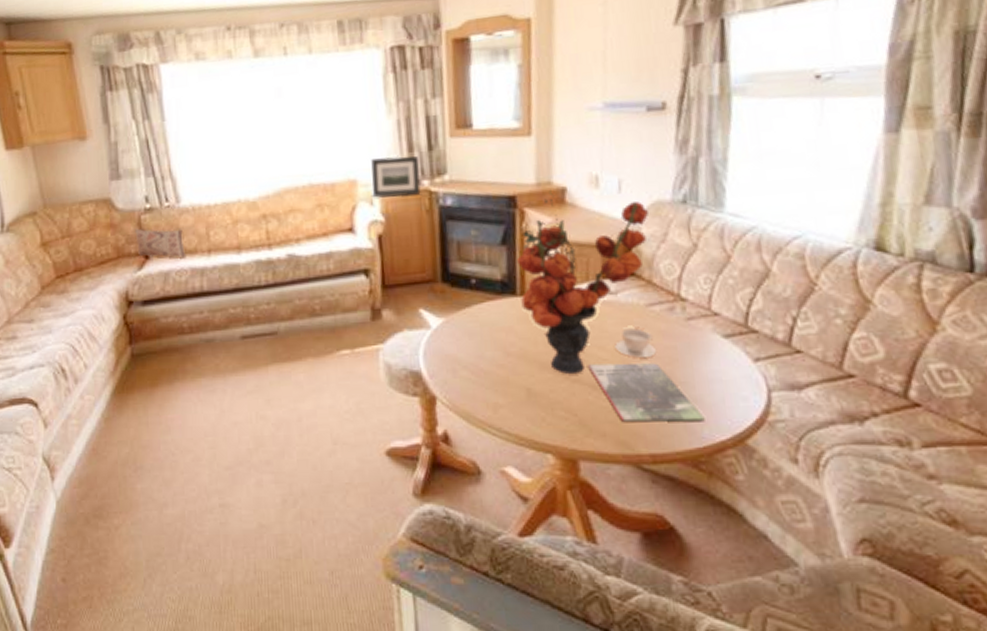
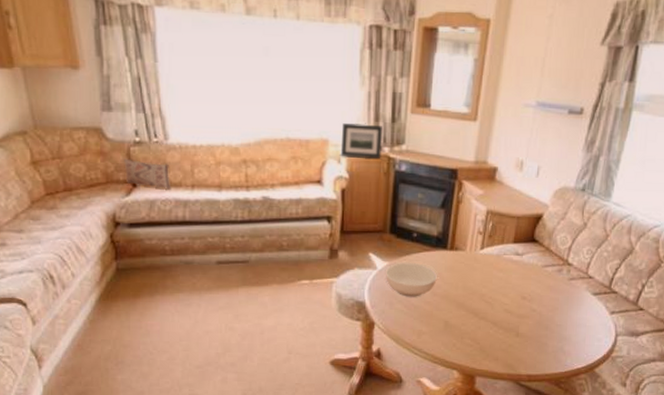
bowl: none [442,315,509,361] -> present [386,262,437,297]
bouquet: present [517,189,648,374] -> none [450,167,556,313]
magazine: present [587,363,705,423] -> none [492,307,569,354]
teacup: present [615,328,656,358] -> none [515,282,544,305]

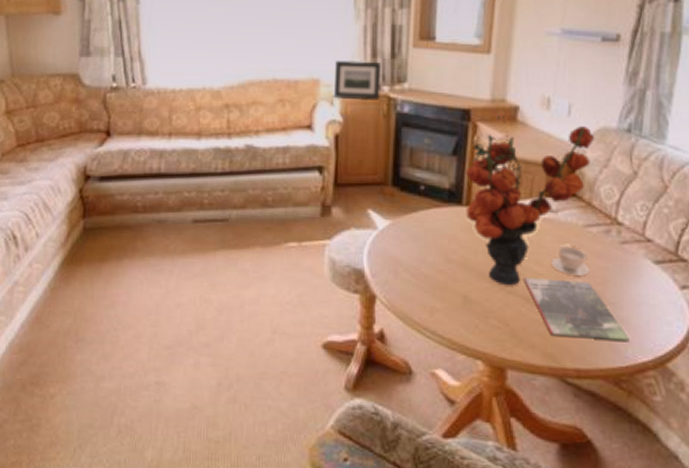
pillow: present [124,158,172,190] -> none [99,105,147,139]
bowl: present [386,262,437,297] -> none [388,220,451,264]
bouquet: none [450,167,556,313] -> present [466,106,594,285]
magazine: none [492,307,569,354] -> present [523,278,630,343]
teacup: none [515,282,544,305] -> present [551,247,589,276]

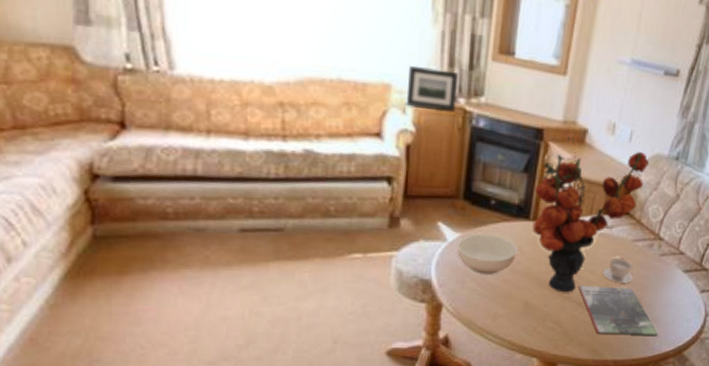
bowl: none [388,220,451,264] -> present [457,233,517,274]

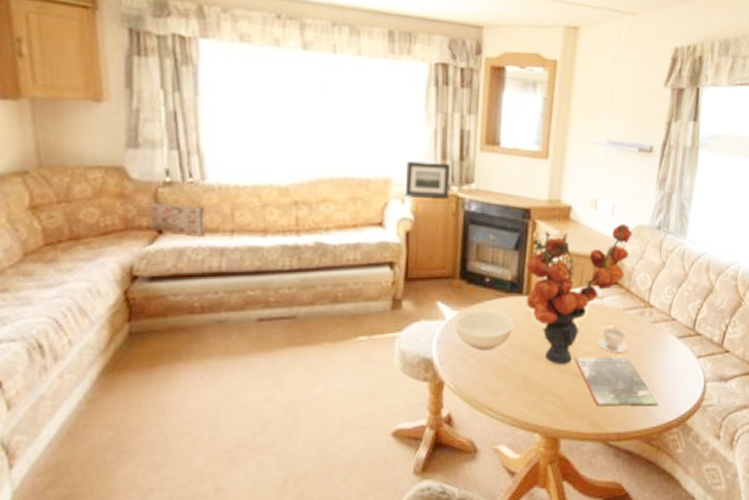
pillow: none [108,90,178,135] -> present [149,201,206,236]

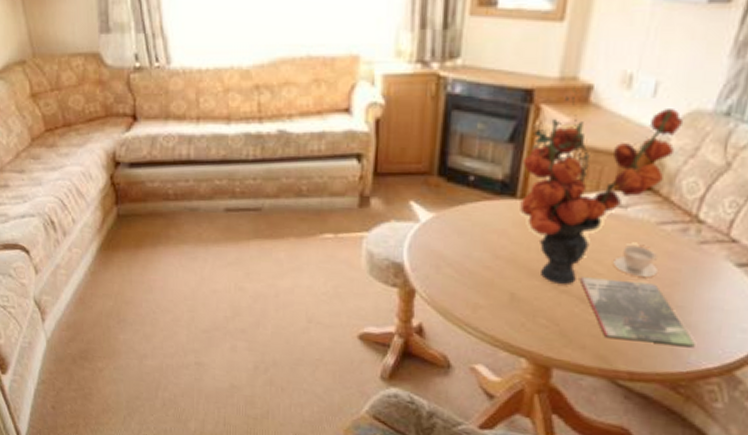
pillow: present [149,201,206,236] -> none [124,87,175,123]
picture frame: present [404,161,451,198] -> none [374,33,431,78]
bowl: present [456,310,513,350] -> none [431,213,501,260]

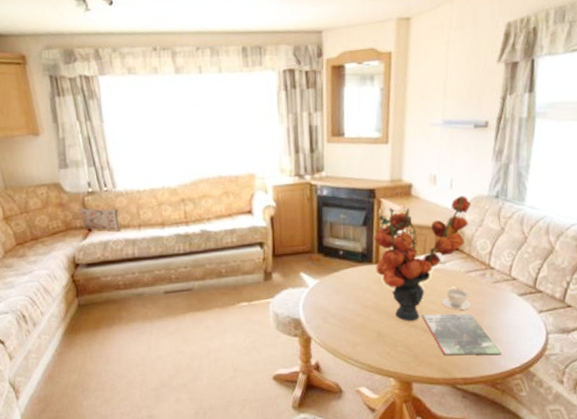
pillow: none [124,87,175,123] -> present [80,207,121,231]

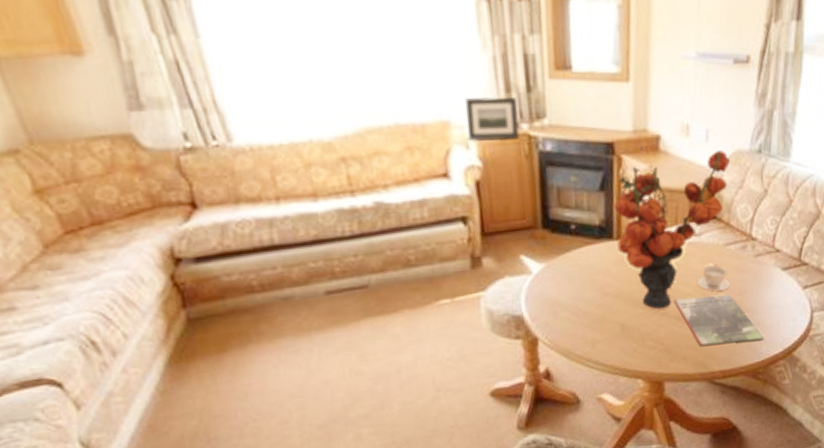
pillow: present [80,207,121,231] -> none [173,172,248,208]
picture frame: none [266,156,304,188] -> present [465,96,520,141]

